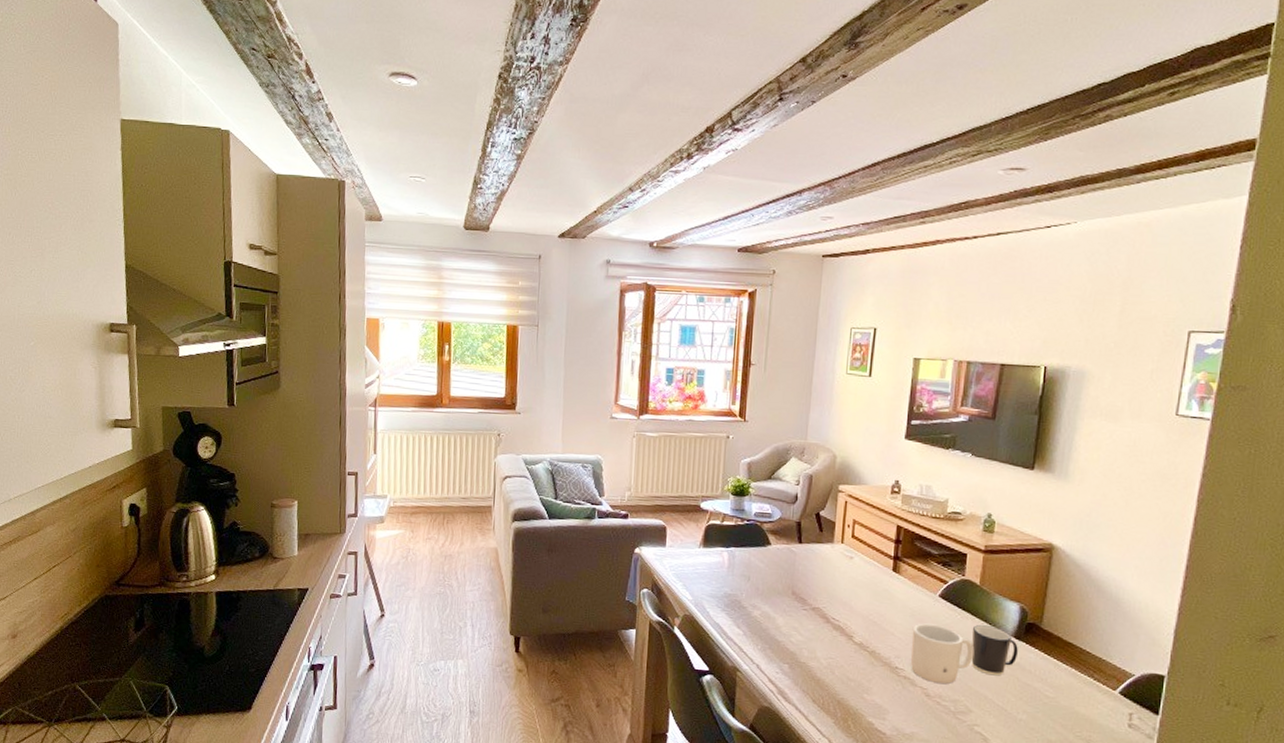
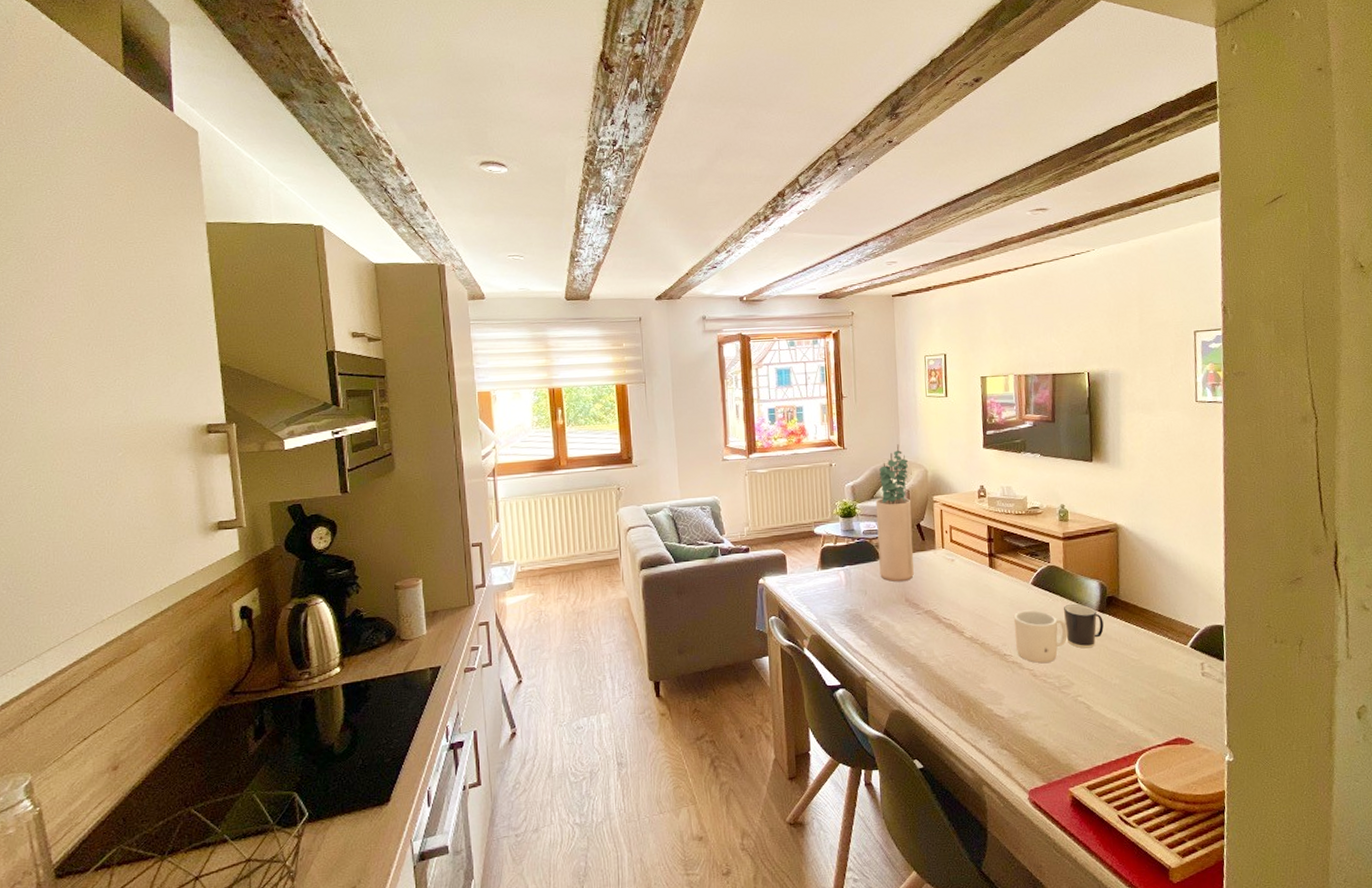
vase: none [767,423,816,572] -> present [875,444,914,582]

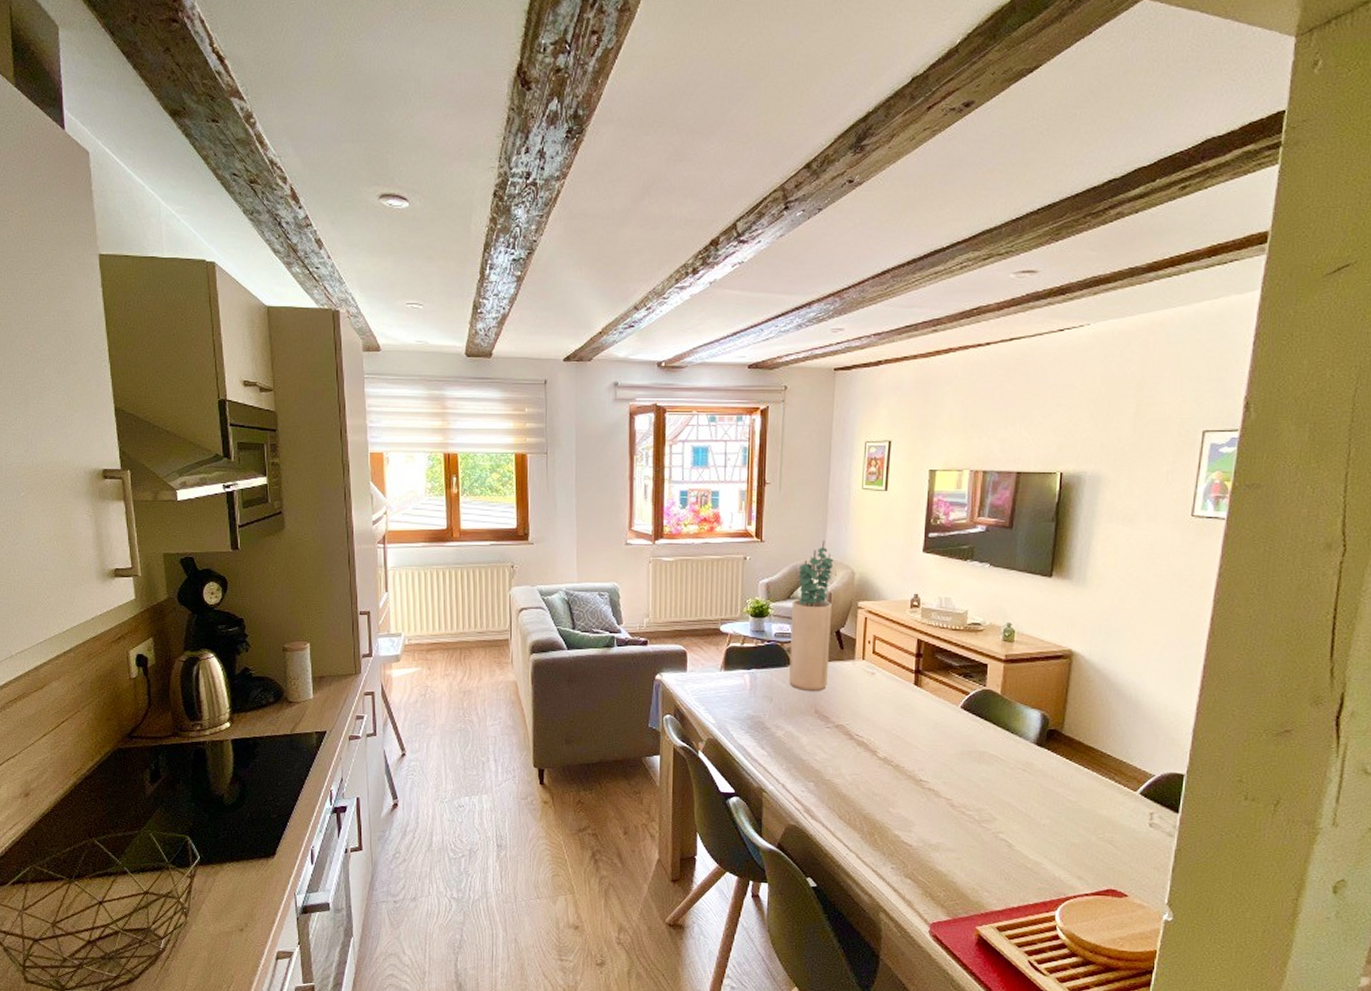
mug: present [1013,610,1068,664] -> none [934,735,997,794]
mug: present [1063,603,1104,649] -> none [994,733,1040,783]

